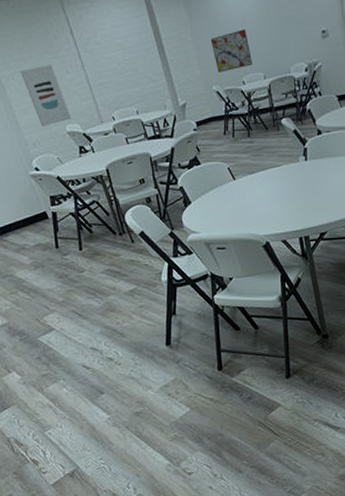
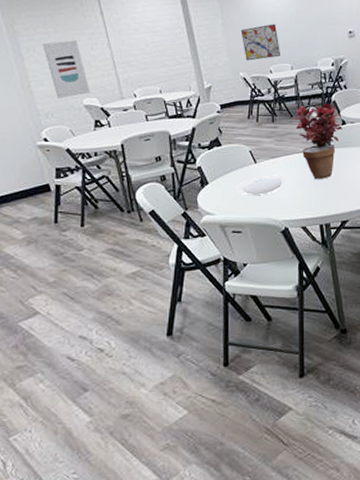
plate: none [218,190,267,212] -> present [236,175,288,195]
potted plant: none [267,113,318,193] -> present [291,103,342,180]

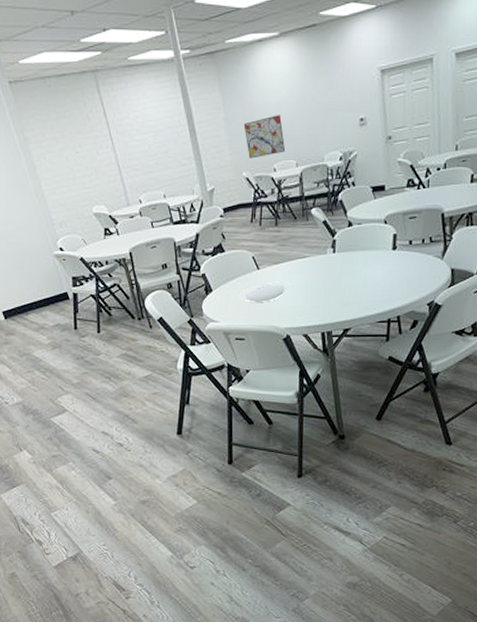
wall art: present [43,40,90,98] -> none [52,145,98,207]
potted plant: present [291,103,342,180] -> none [295,203,348,286]

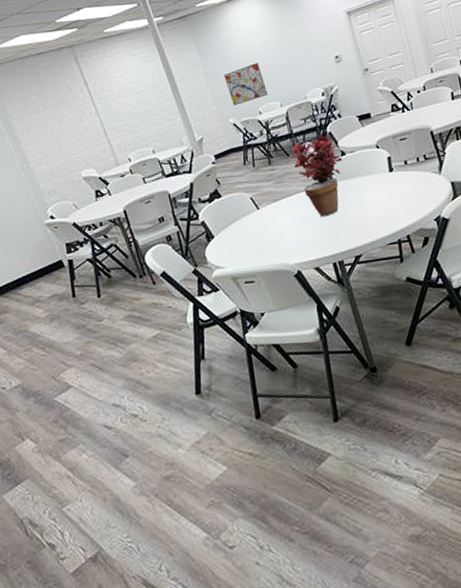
plate: present [239,281,291,302] -> none [242,217,294,243]
potted plant: none [295,203,348,286] -> present [288,136,342,217]

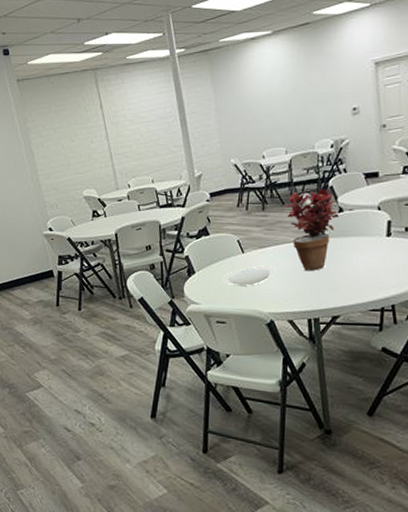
wall art: present [223,63,267,106] -> none [234,106,275,146]
plate: none [242,217,294,243] -> present [222,265,276,286]

